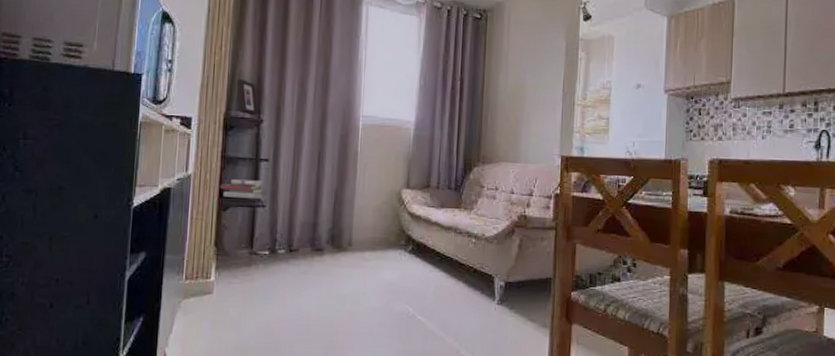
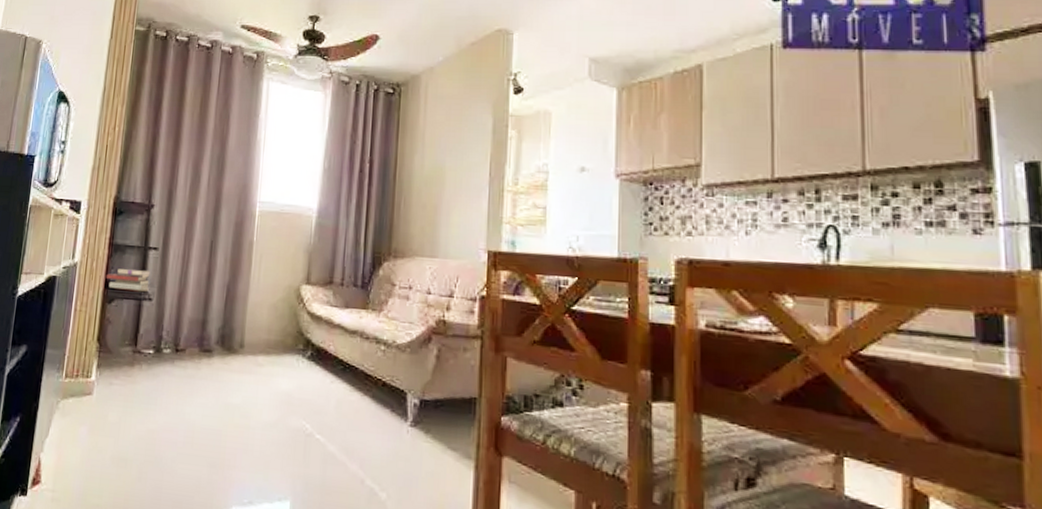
picture frame: present [237,79,257,116] -> none [128,161,149,200]

